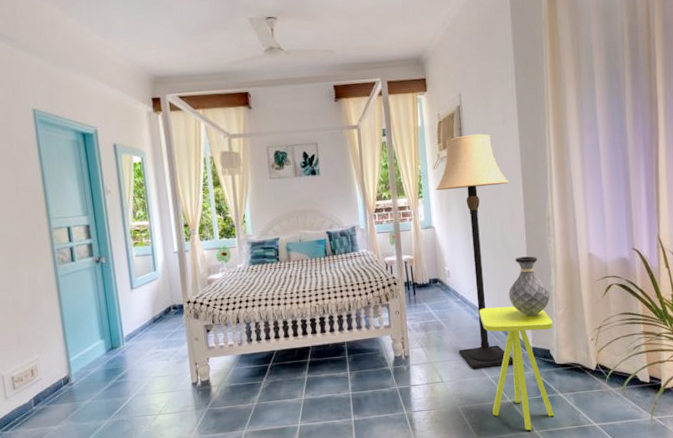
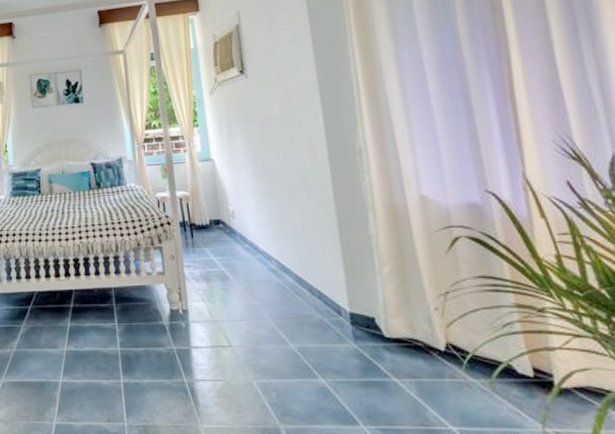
lamp: present [436,133,514,370] -> none [213,54,325,335]
side table: present [479,306,554,431] -> none [274,257,388,424]
vase: present [508,256,551,316] -> none [312,196,370,271]

